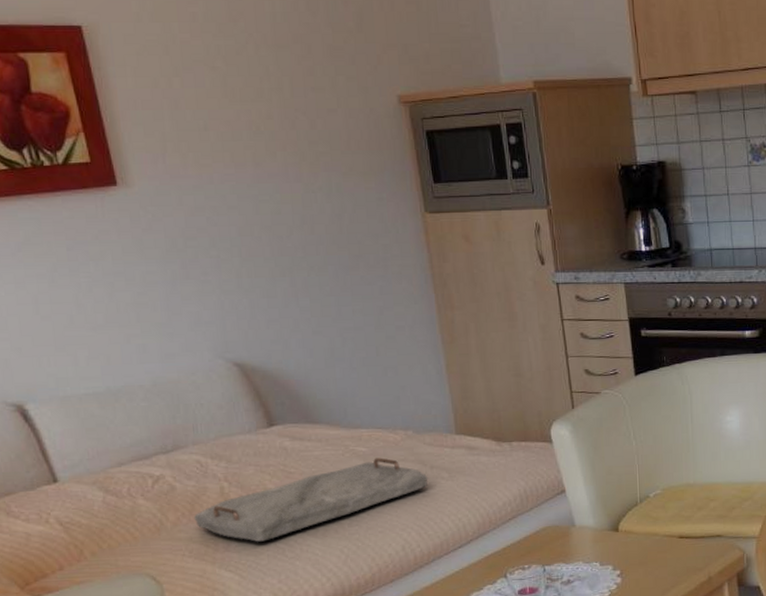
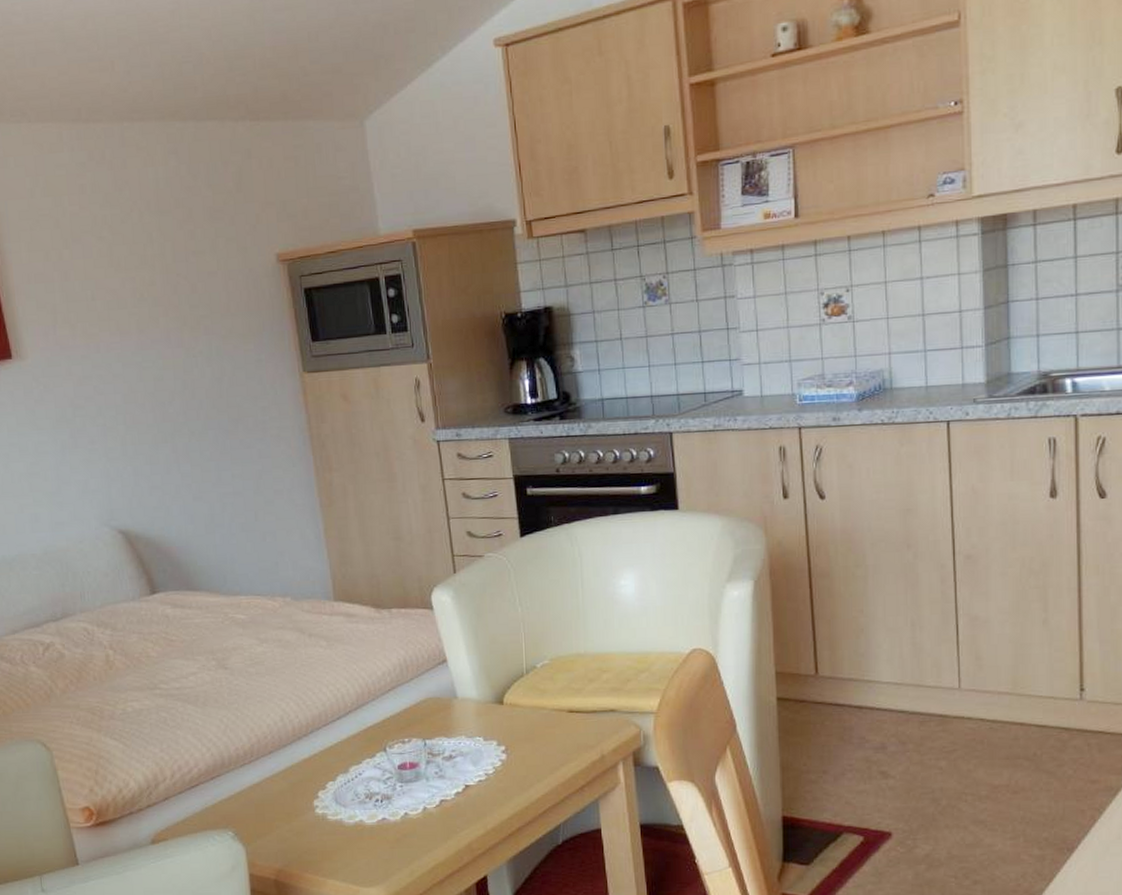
serving tray: present [193,457,428,542] -> none [80,625,307,710]

